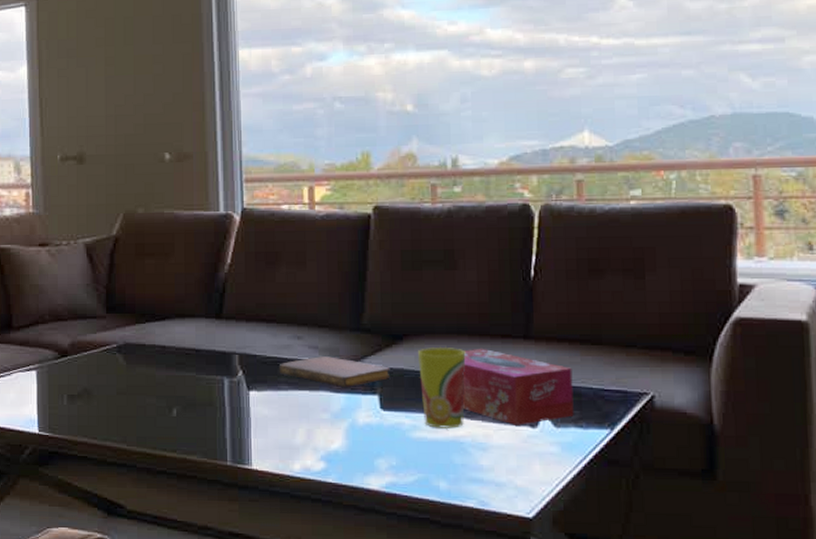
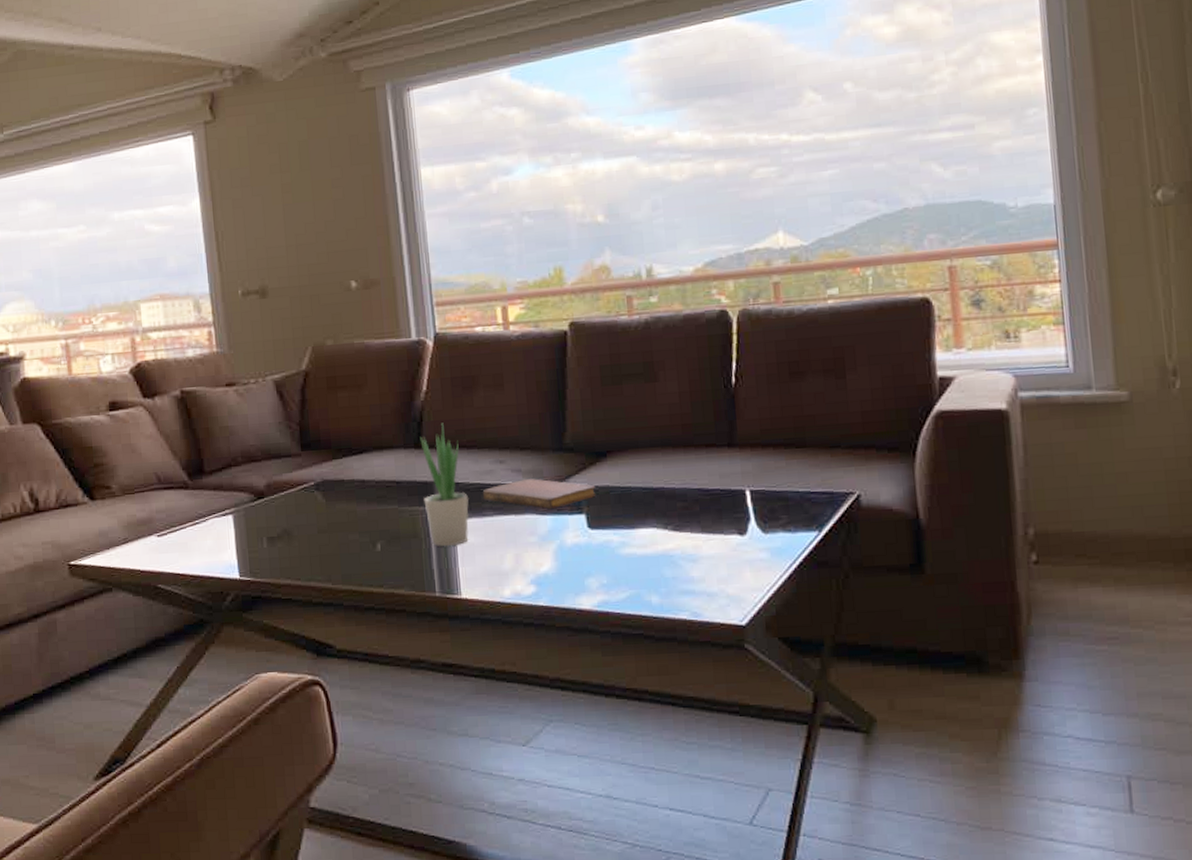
potted plant: none [221,295,265,417] -> present [420,423,469,547]
cup: present [418,346,466,428] -> none [623,460,673,543]
tissue box: present [462,348,574,425] -> none [669,459,782,534]

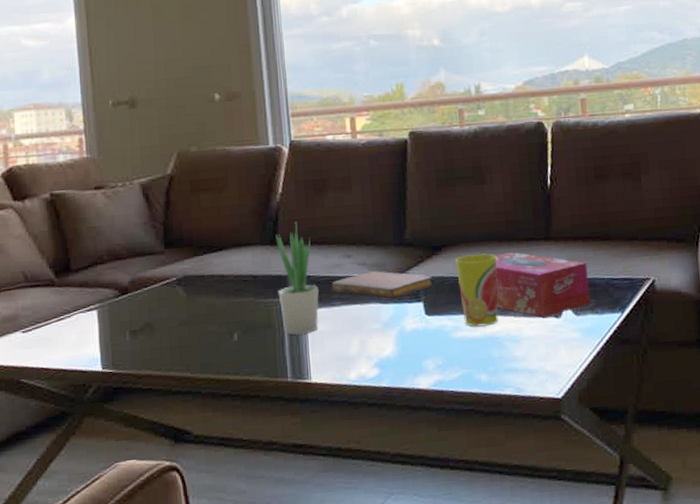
cup: none [623,460,673,543] -> present [455,253,499,327]
tissue box: none [669,459,782,534] -> present [495,251,591,318]

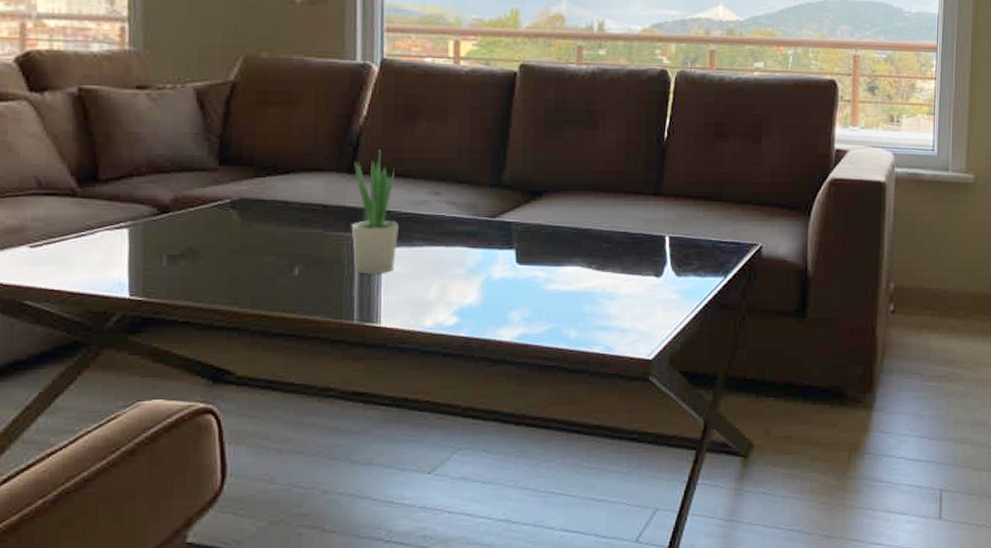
notebook: present [331,271,433,298] -> none [414,212,528,242]
cup: present [455,253,499,327] -> none [556,202,601,280]
tissue box: present [495,251,591,318] -> none [594,204,695,276]

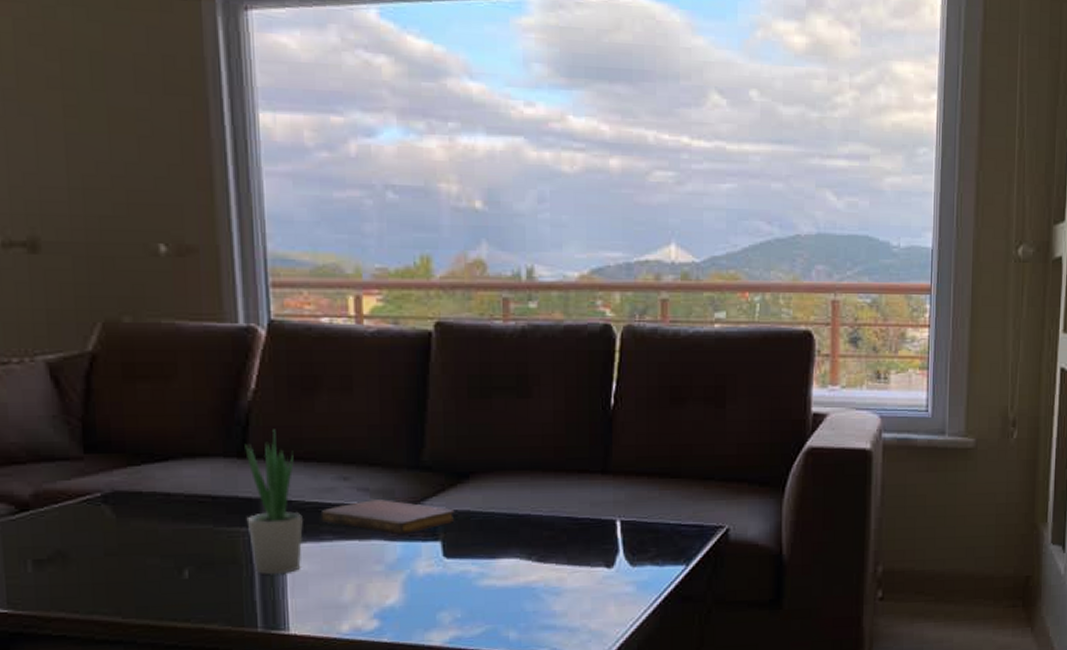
notebook: none [414,212,528,242] -> present [320,499,455,534]

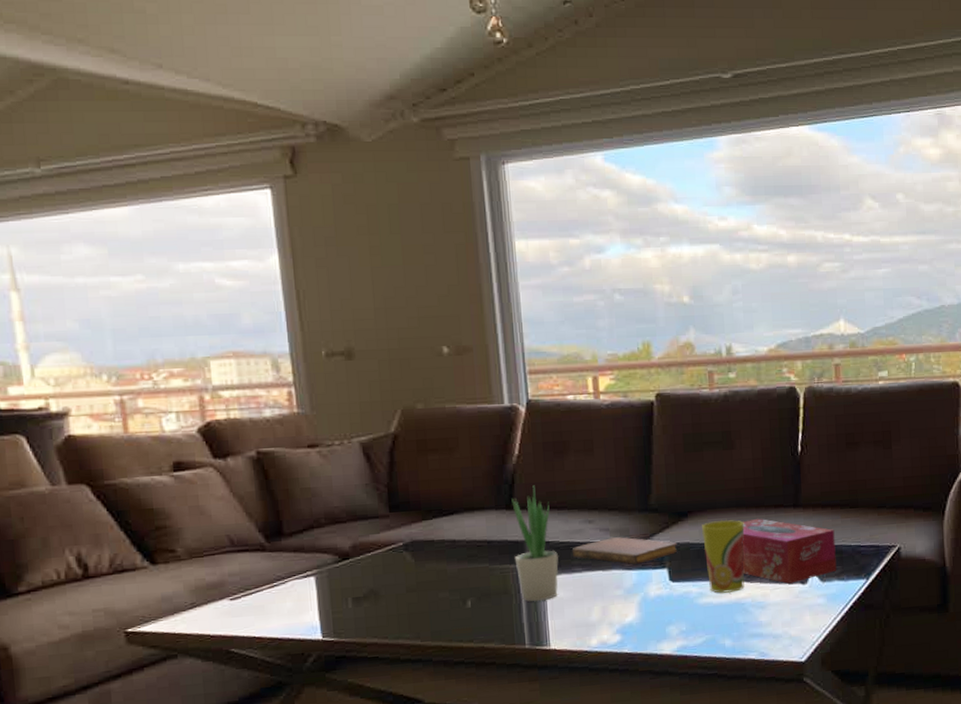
cup: none [487,484,540,575] -> present [702,519,745,593]
tissue box: none [534,484,651,567] -> present [742,518,837,584]

